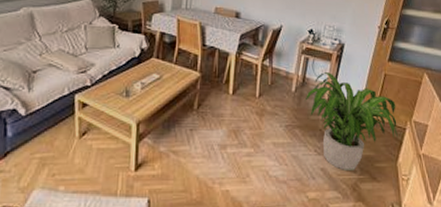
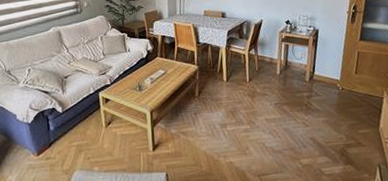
potted plant: present [304,72,398,170] -> none [289,55,377,138]

